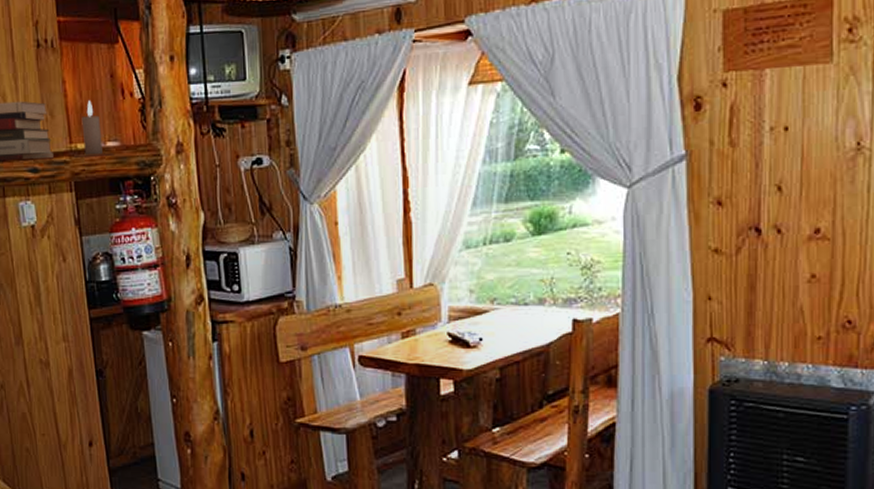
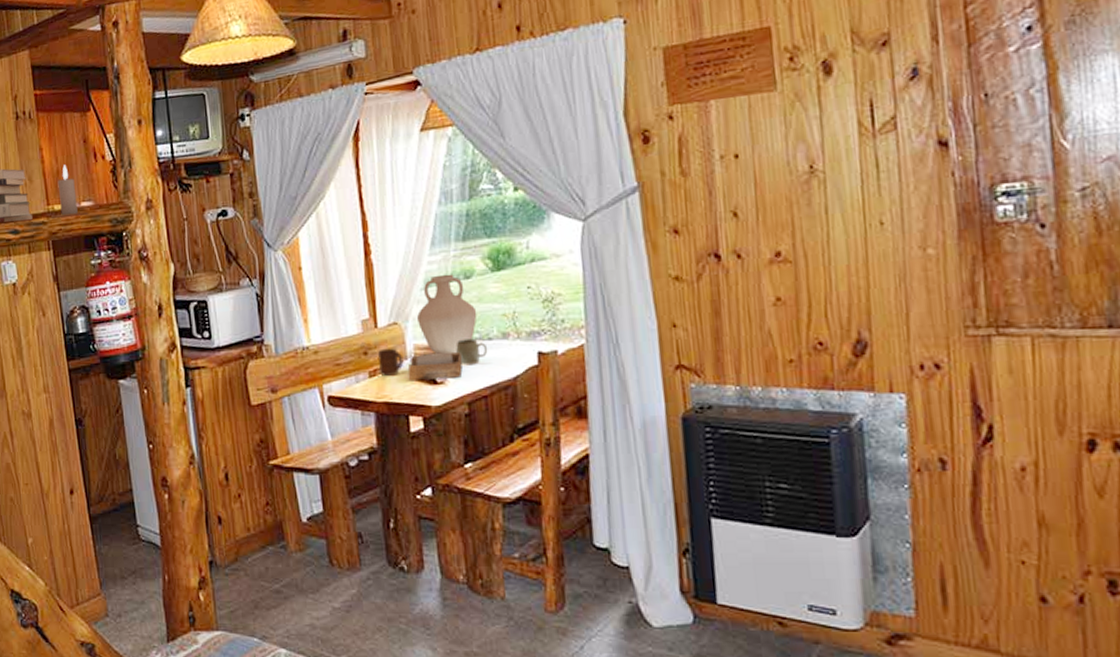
cup: none [412,309,438,337] -> present [378,348,404,376]
napkin holder: none [441,315,496,344] -> present [407,351,463,382]
vase: none [454,236,515,318] -> present [417,274,477,354]
mug: none [491,303,523,330] -> present [455,338,488,366]

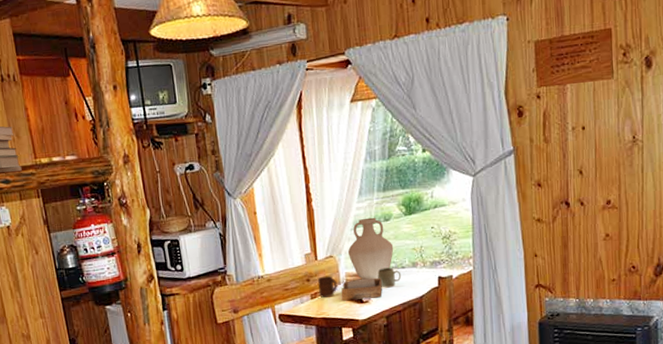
candle: present [51,165,89,218] -> none [39,123,73,170]

